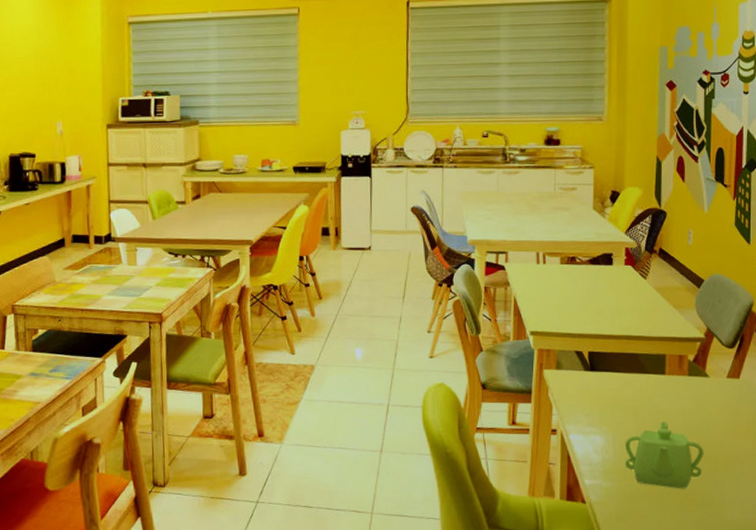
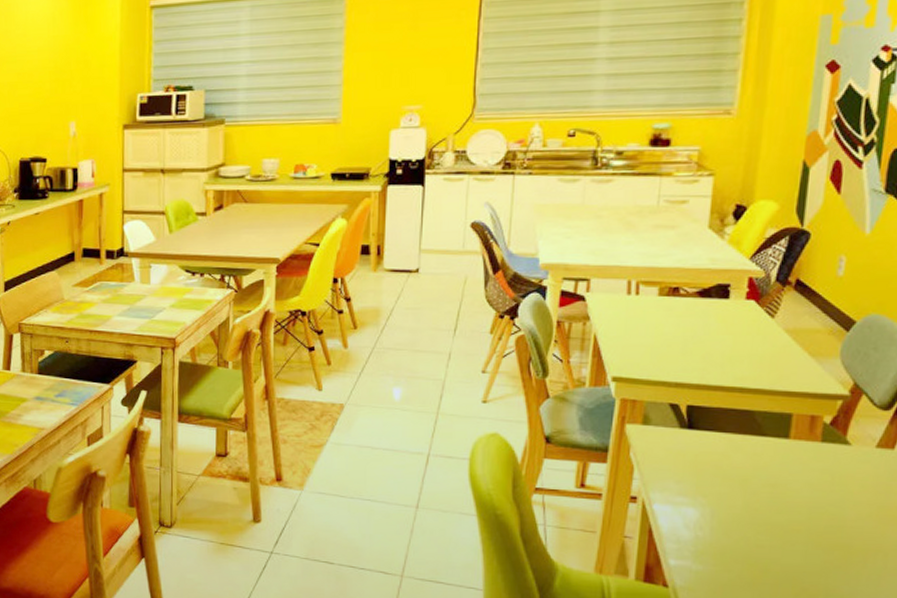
teapot: present [624,422,704,489] -> none [724,497,835,581]

